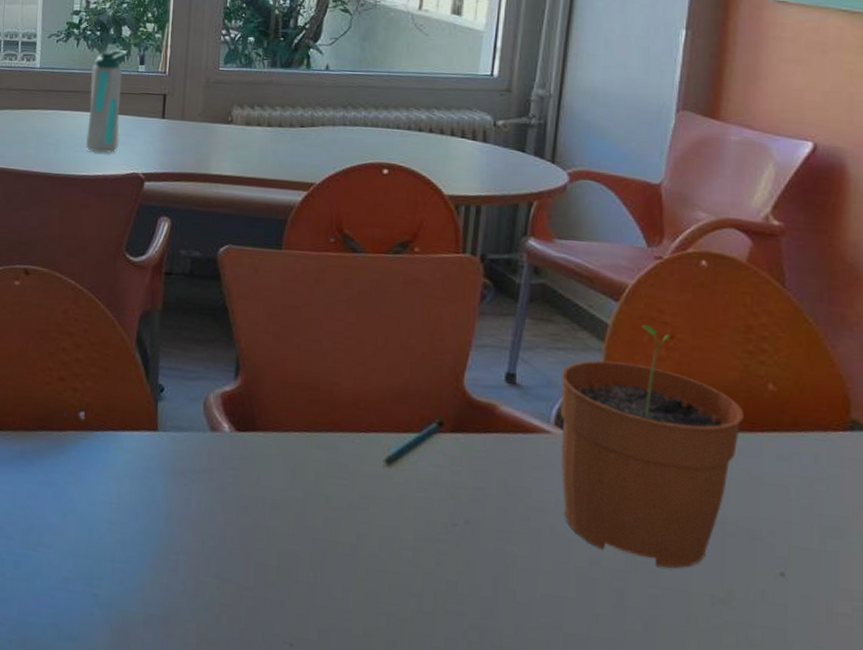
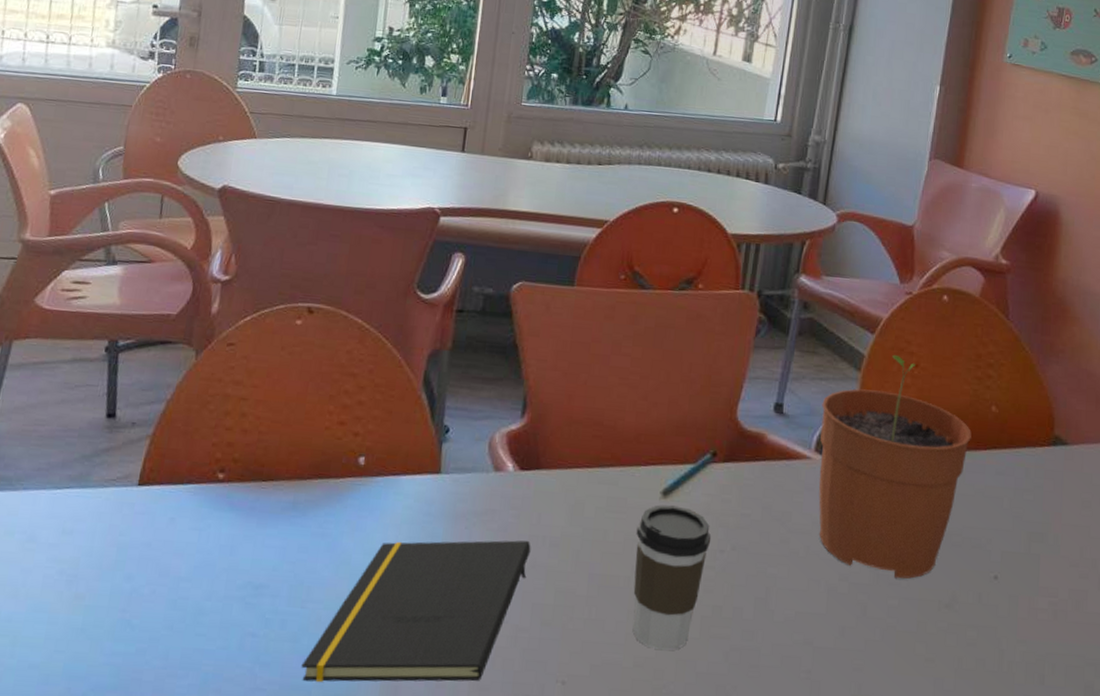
notepad: none [36,494,251,635] -> present [301,540,531,682]
water bottle: present [85,49,128,153] -> none [380,79,430,187]
coffee cup: none [360,473,442,623] -> present [632,505,712,651]

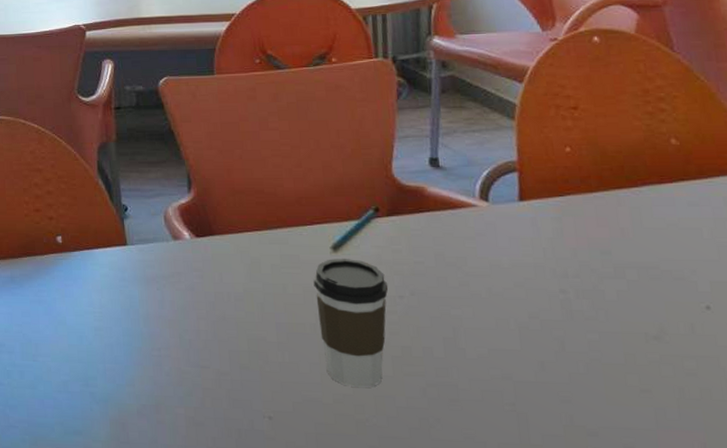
notepad: present [301,540,531,682] -> none [42,296,219,420]
plant pot: present [819,354,972,579] -> none [479,100,653,314]

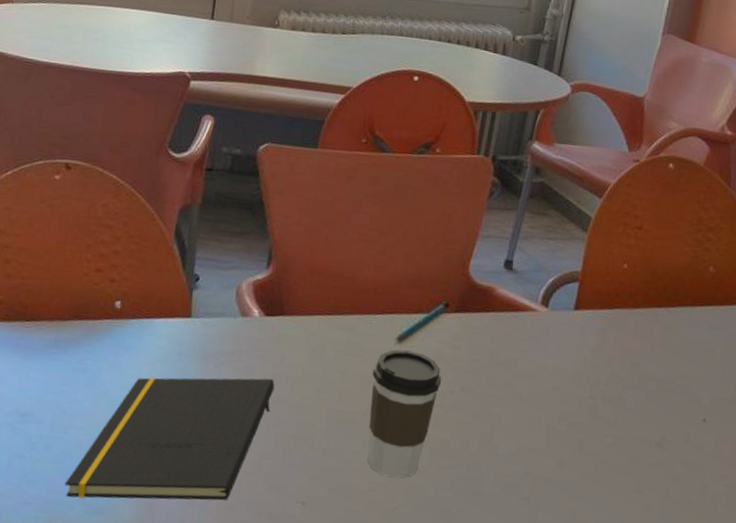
notepad: none [42,296,219,420] -> present [65,377,275,501]

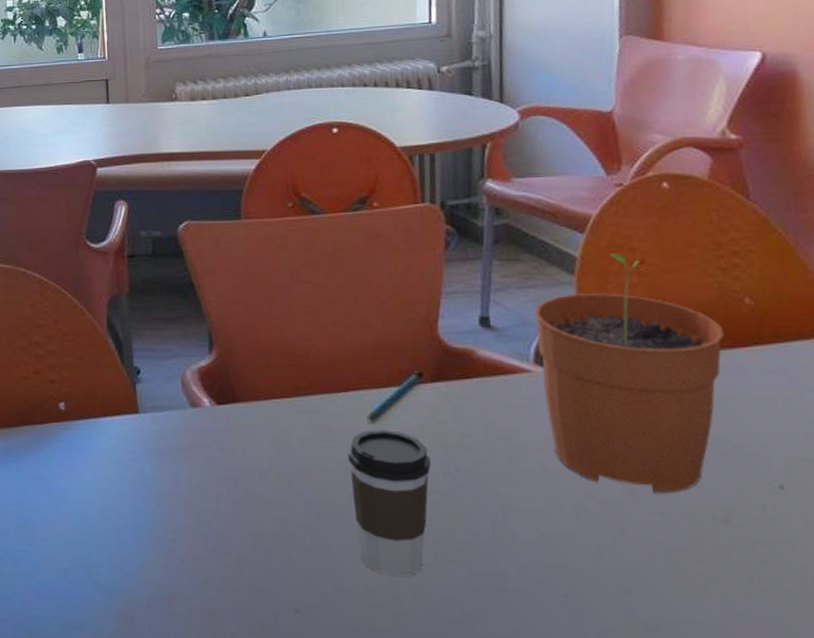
notepad: present [65,377,275,501] -> none [39,472,241,613]
plant pot: none [542,217,689,420] -> present [534,252,724,494]

